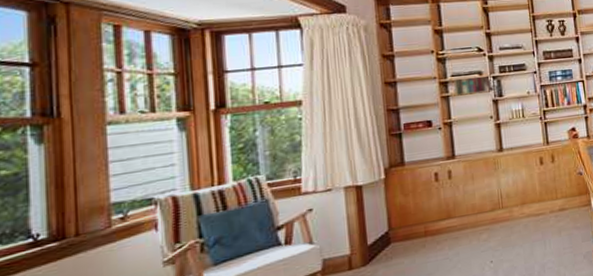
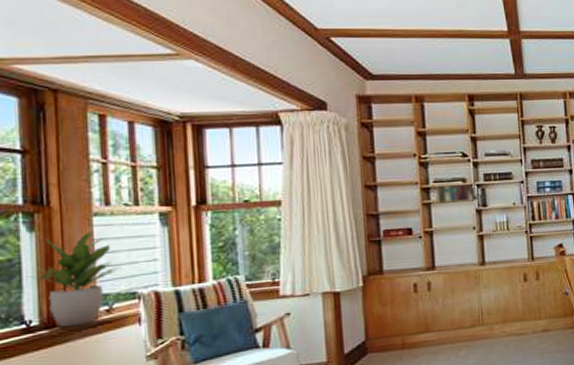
potted plant: none [34,140,138,239] -> present [27,231,123,328]

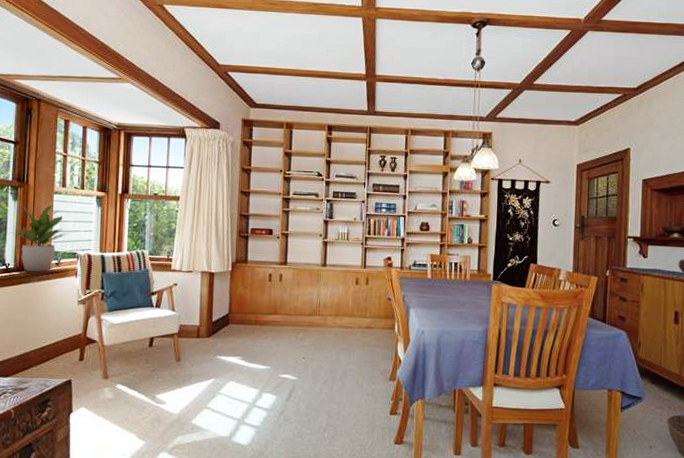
books: present [435,178,479,204] -> none [293,192,327,213]

